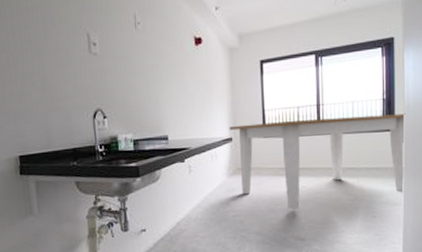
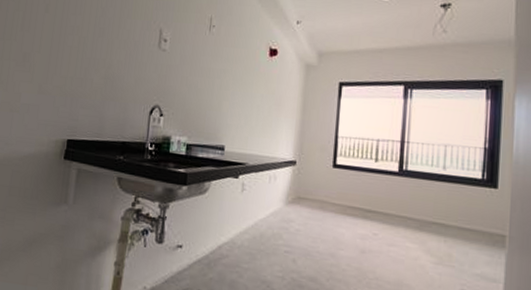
table: present [229,113,406,211] -> none [294,148,514,268]

